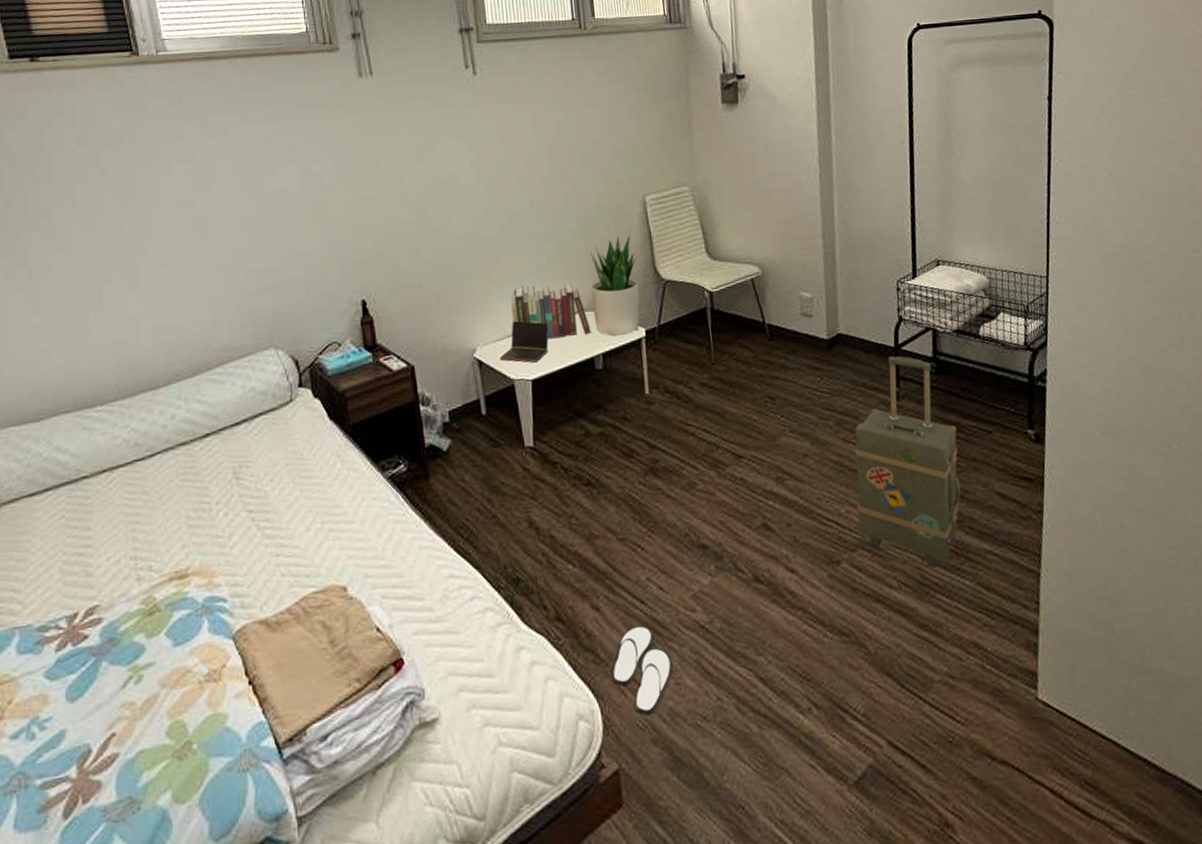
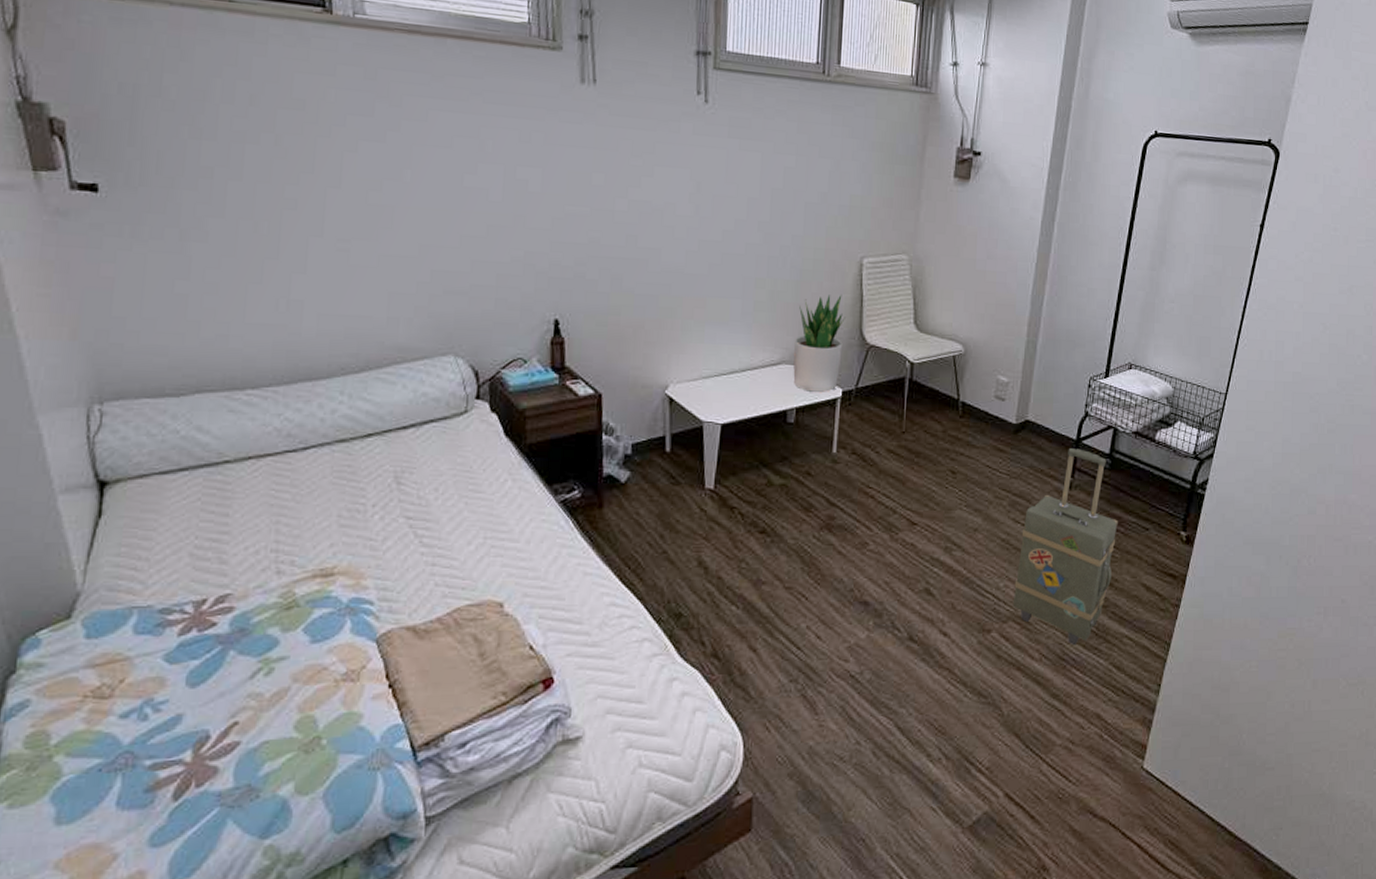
laptop computer: present [499,320,549,363] -> none [691,363,747,408]
books: present [511,284,591,339] -> none [710,329,789,388]
slippers: present [611,624,673,715] -> none [758,668,818,751]

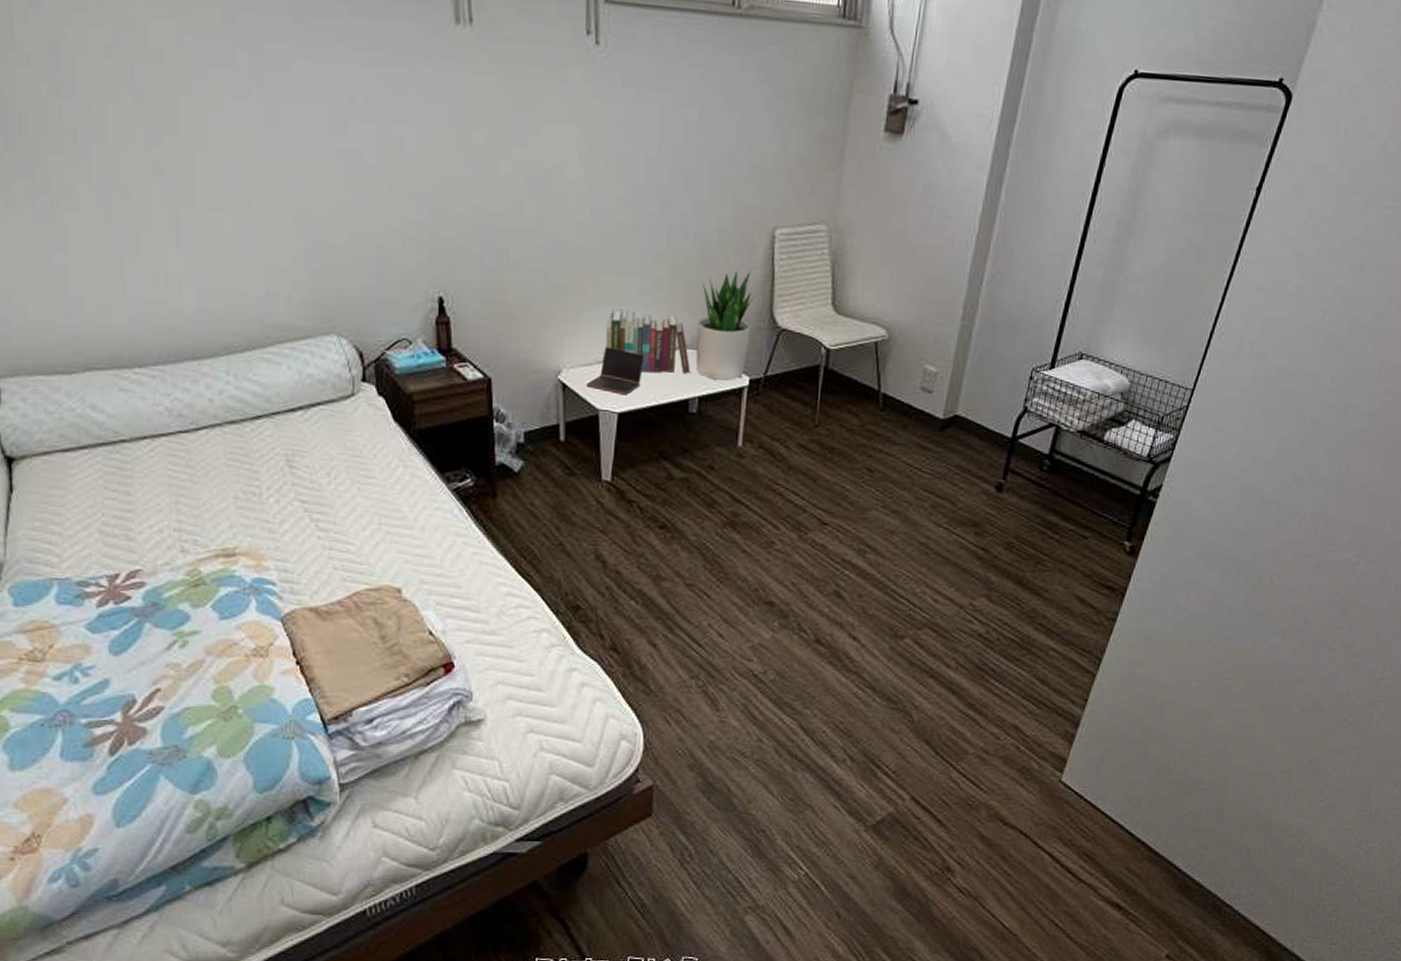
laptop computer: none [691,363,747,408] -> present [585,347,645,395]
books: none [710,329,789,388] -> present [606,309,691,375]
suitcase: present [1012,448,1118,644] -> none [929,447,1053,655]

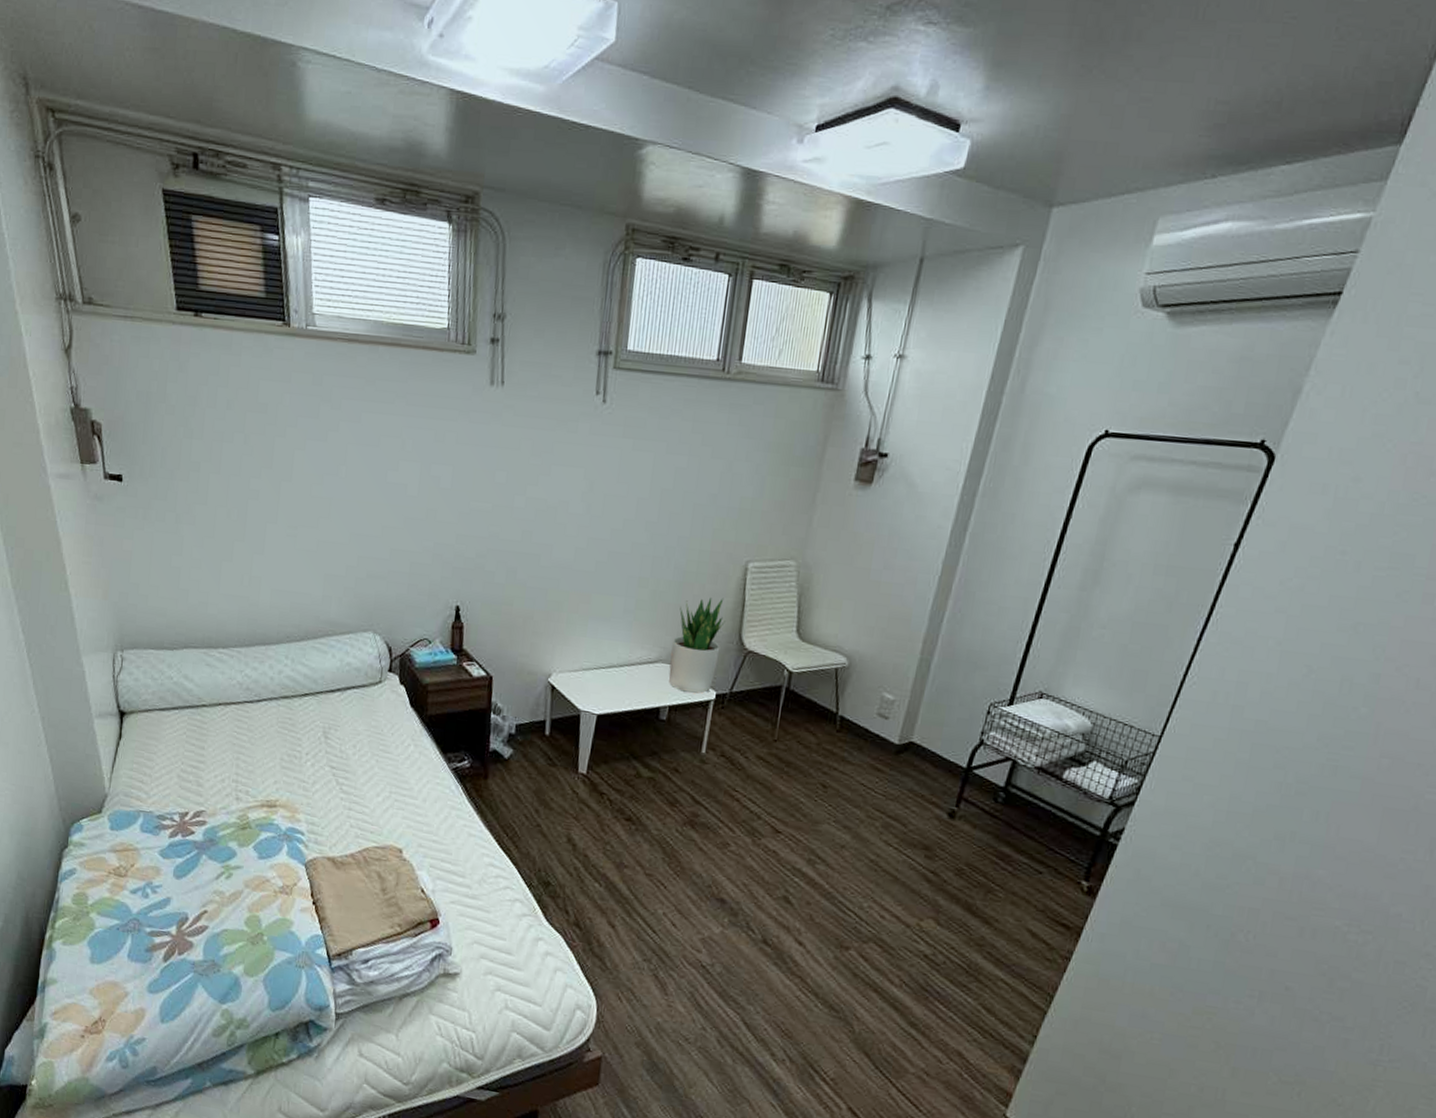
laptop computer: present [585,347,645,395] -> none [571,656,625,700]
books: present [606,309,691,375] -> none [591,624,664,686]

